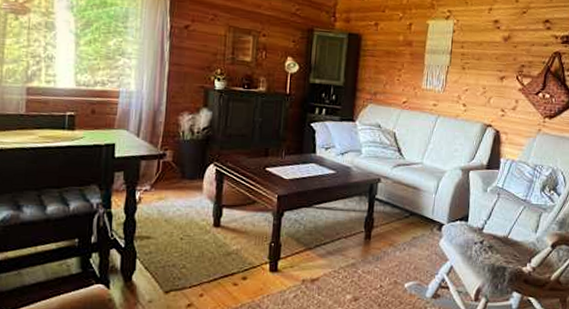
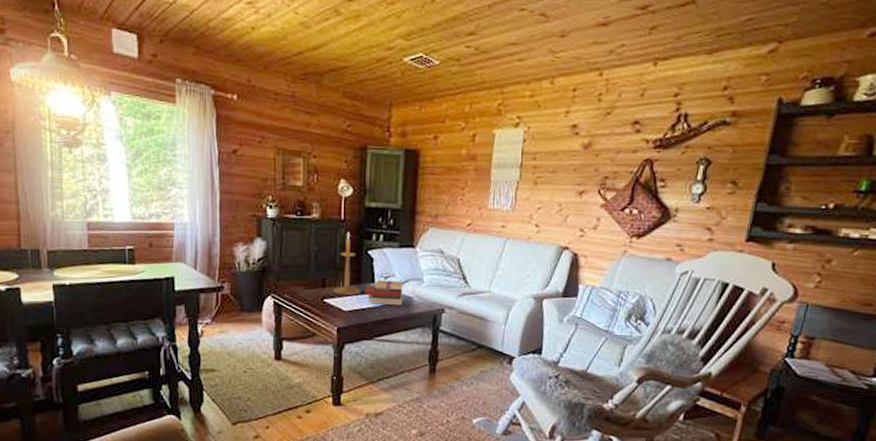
candlestick: none [274,106,303,165] -> present [331,233,361,296]
books: none [306,150,342,176] -> present [365,280,403,306]

